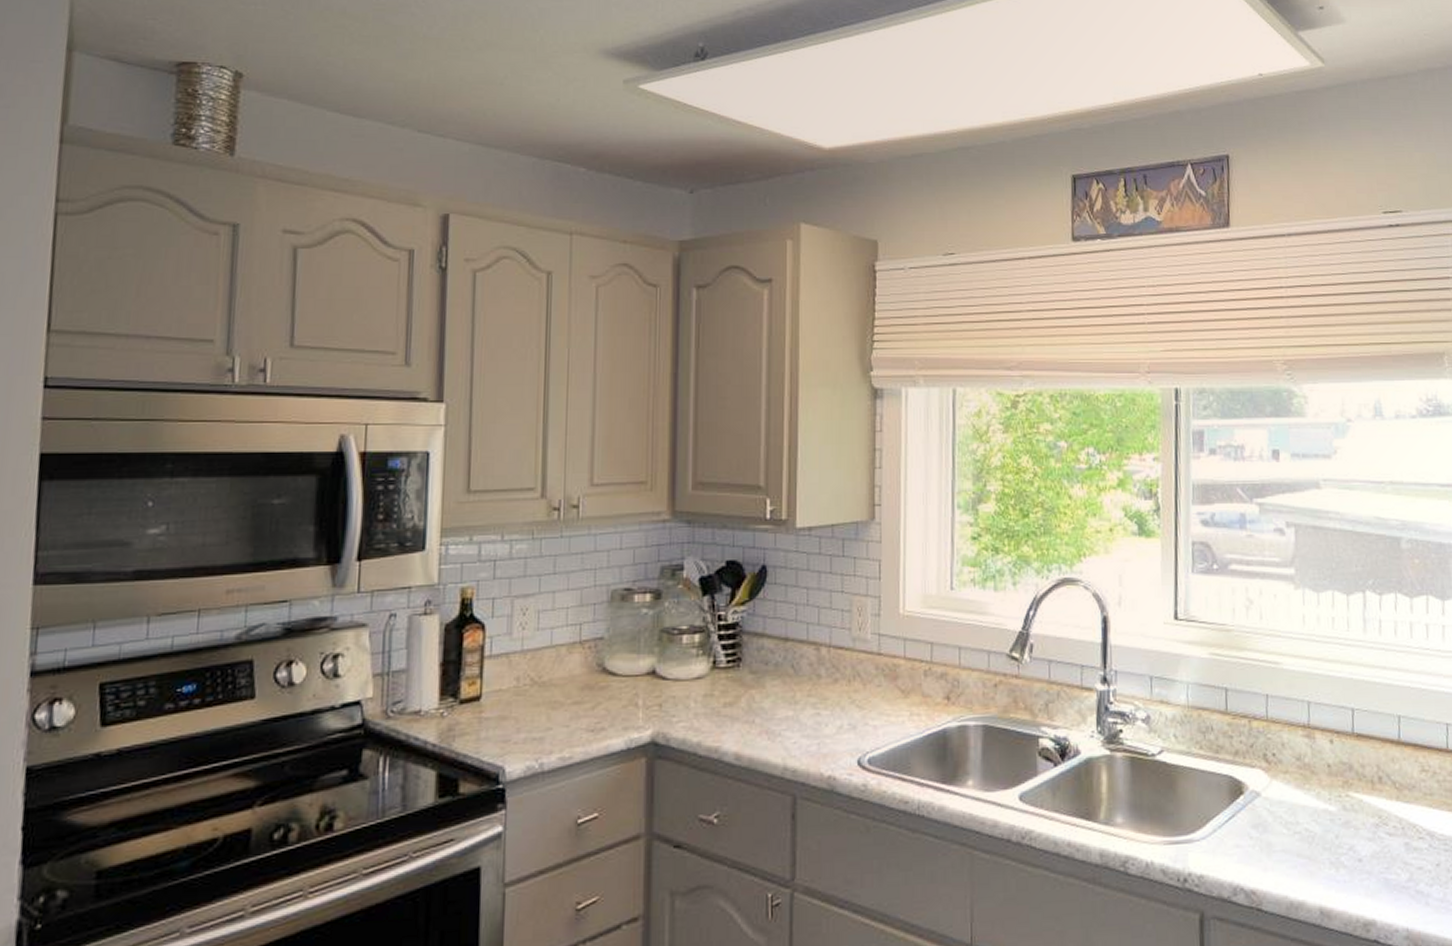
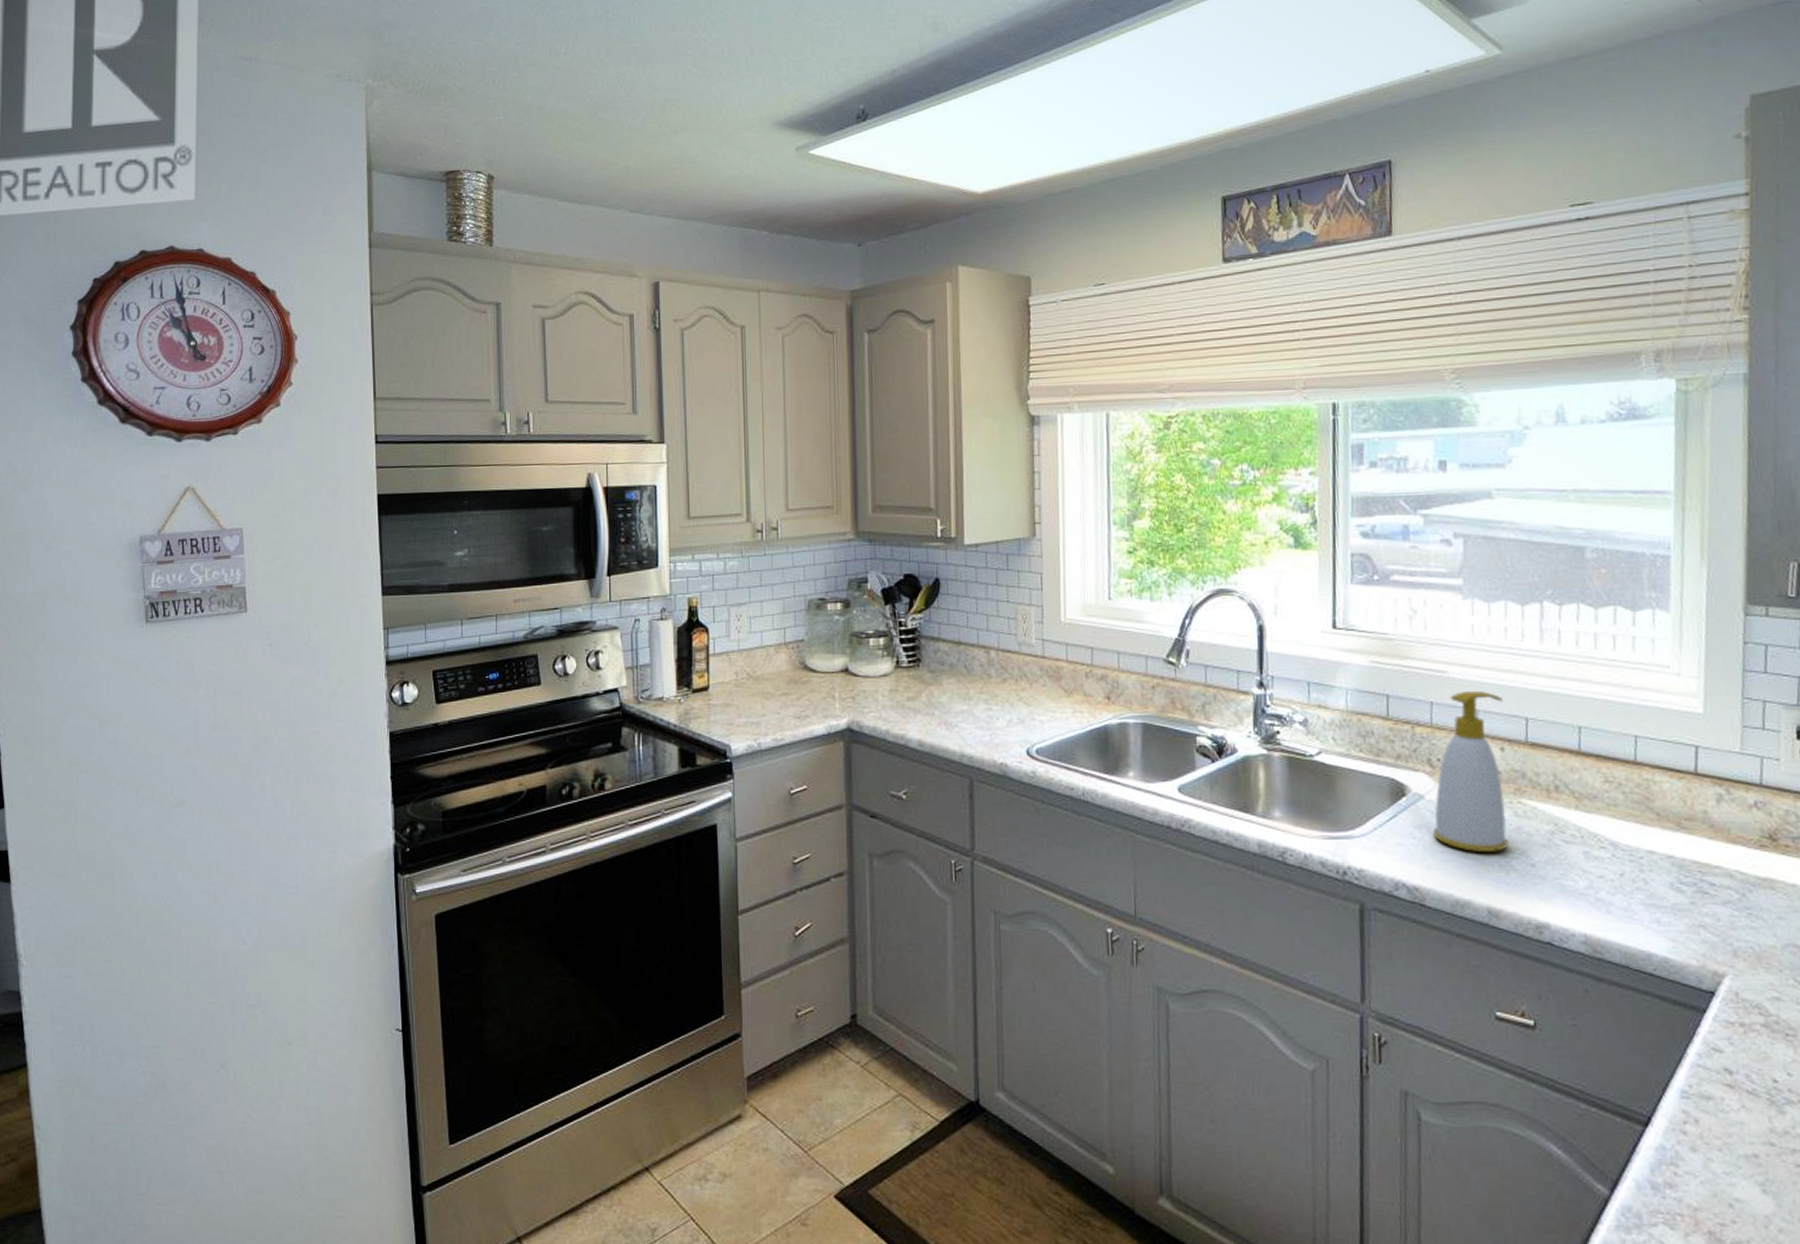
soap bottle: none [1268,682,1338,850] -> present [1432,691,1509,852]

